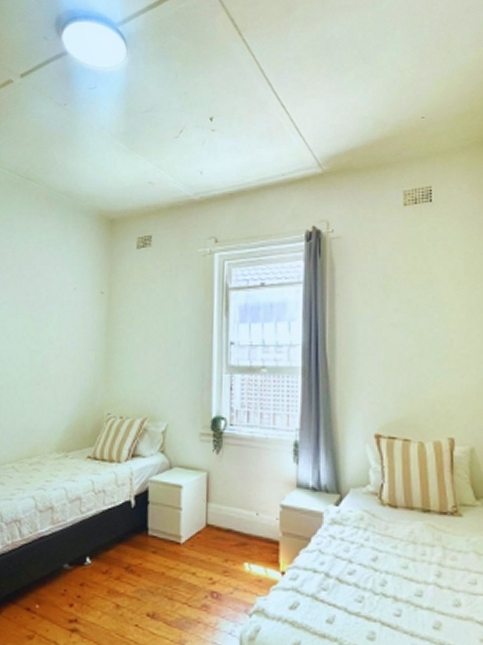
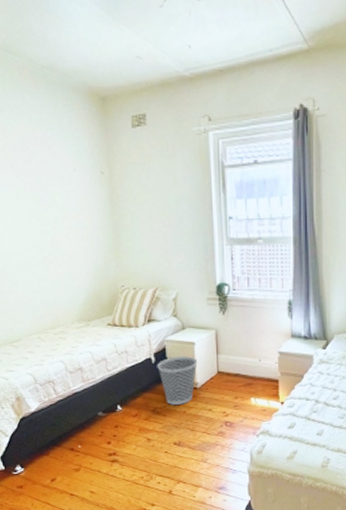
wastebasket: none [136,501,184,564] -> present [157,356,198,405]

